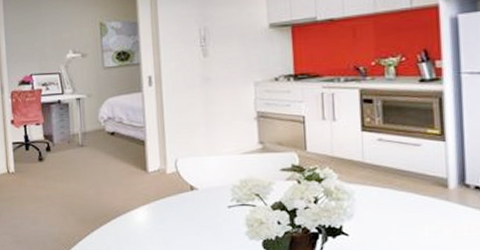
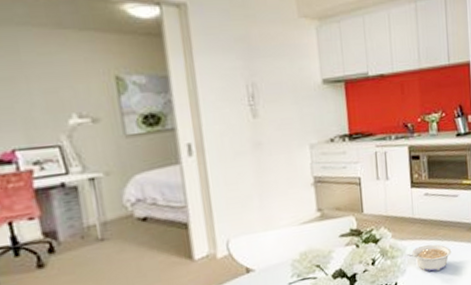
legume: none [355,192,411,222] -> present [407,244,452,272]

